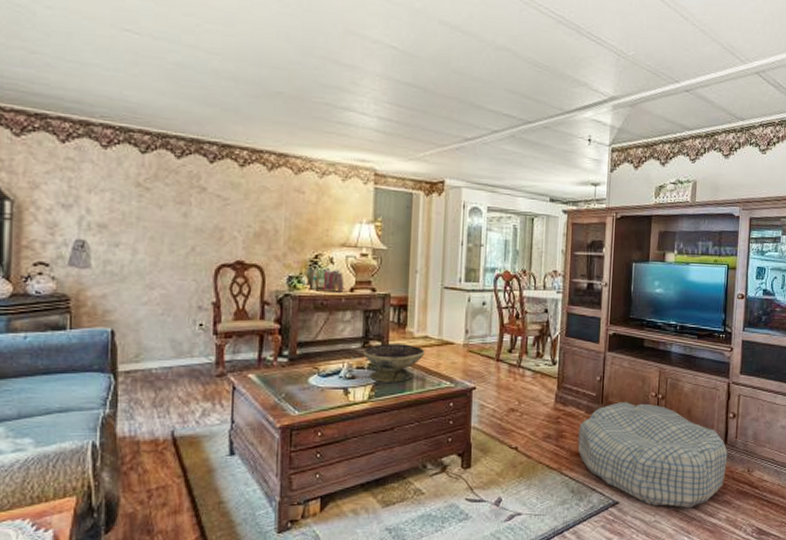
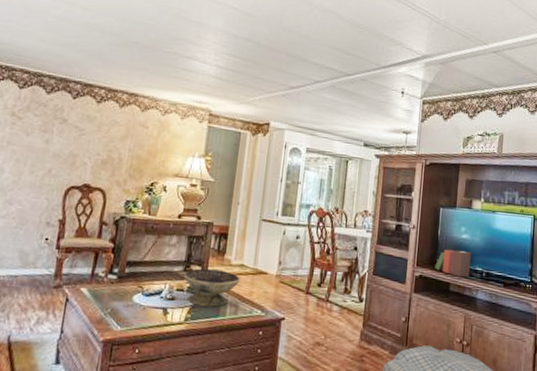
books: present [304,265,344,292] -> none [139,191,174,218]
books: none [628,305,665,332] -> present [435,249,471,278]

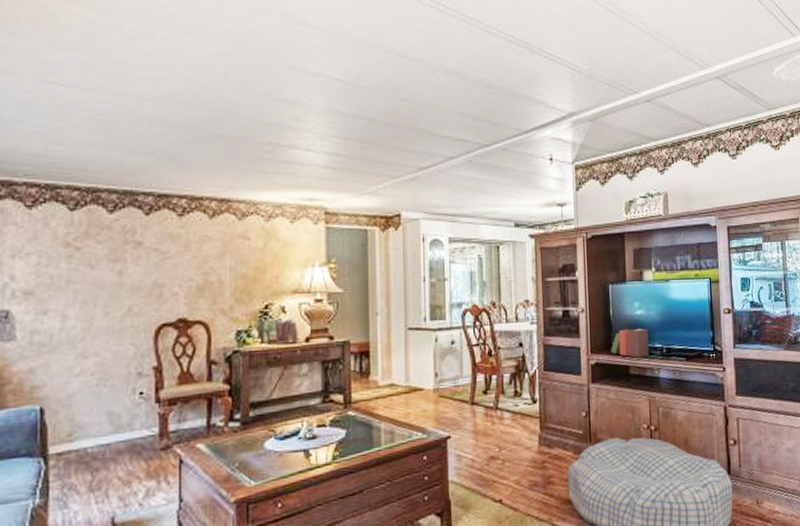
books: none [139,191,174,218] -> present [254,316,299,344]
decorative bowl: present [184,268,240,307] -> none [323,394,392,440]

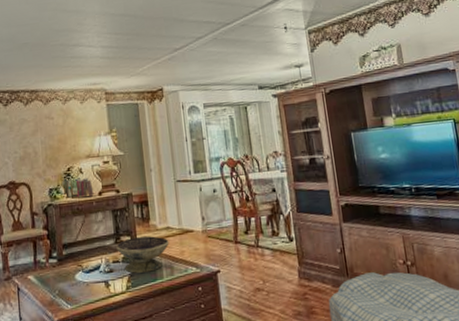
decorative bowl: none [323,394,392,440] -> present [116,236,169,274]
books: present [611,328,650,358] -> none [359,170,398,198]

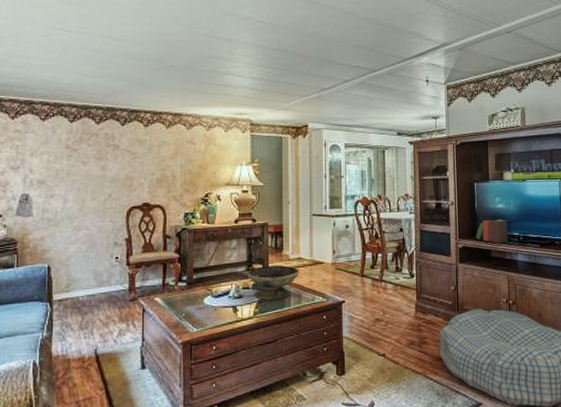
books: present [61,176,94,198] -> none [197,202,230,224]
books: none [359,170,398,198] -> present [475,219,509,244]

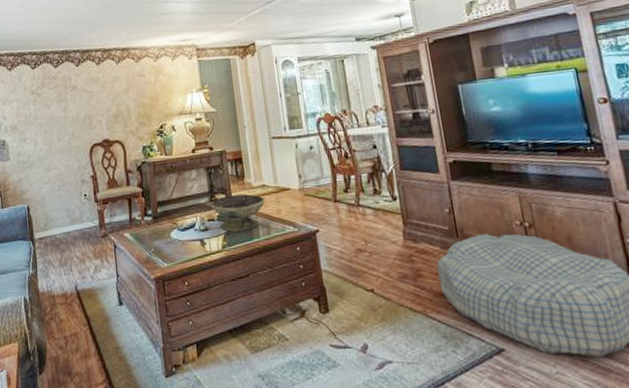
books: present [475,219,509,244] -> none [468,124,513,155]

